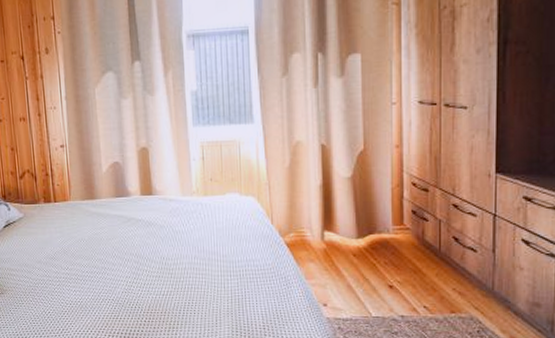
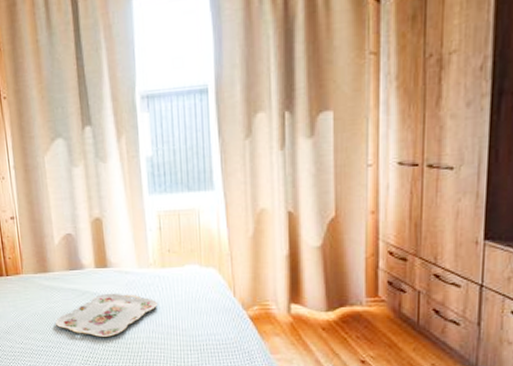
serving tray: none [101,219,199,262] -> present [56,293,157,337]

